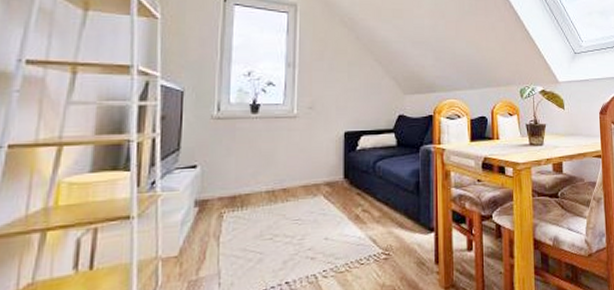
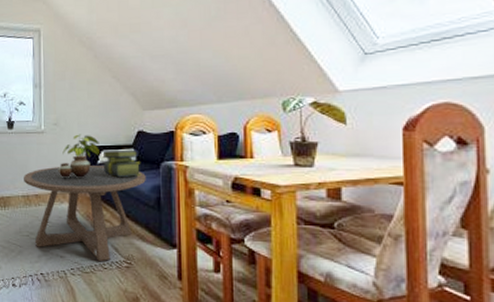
coffee table: none [269,152,406,258] -> present [24,166,146,262]
potted plant: none [311,118,359,169] -> present [58,134,100,179]
stack of books: none [362,134,402,163] -> present [102,149,142,177]

